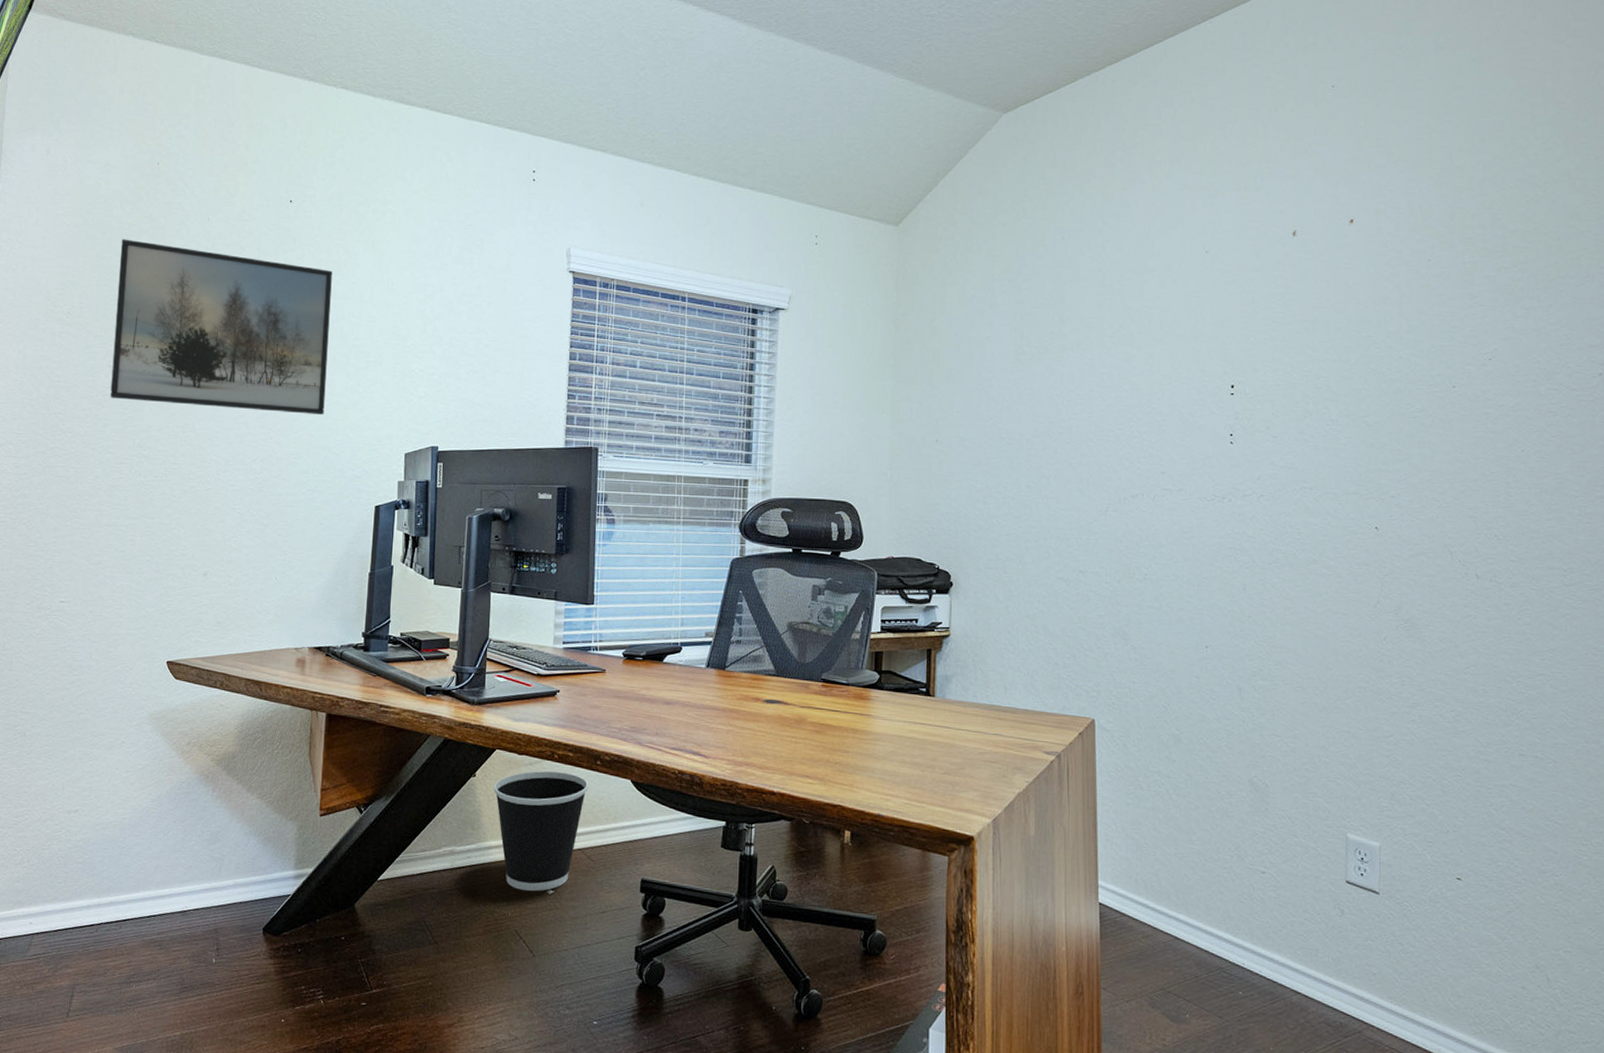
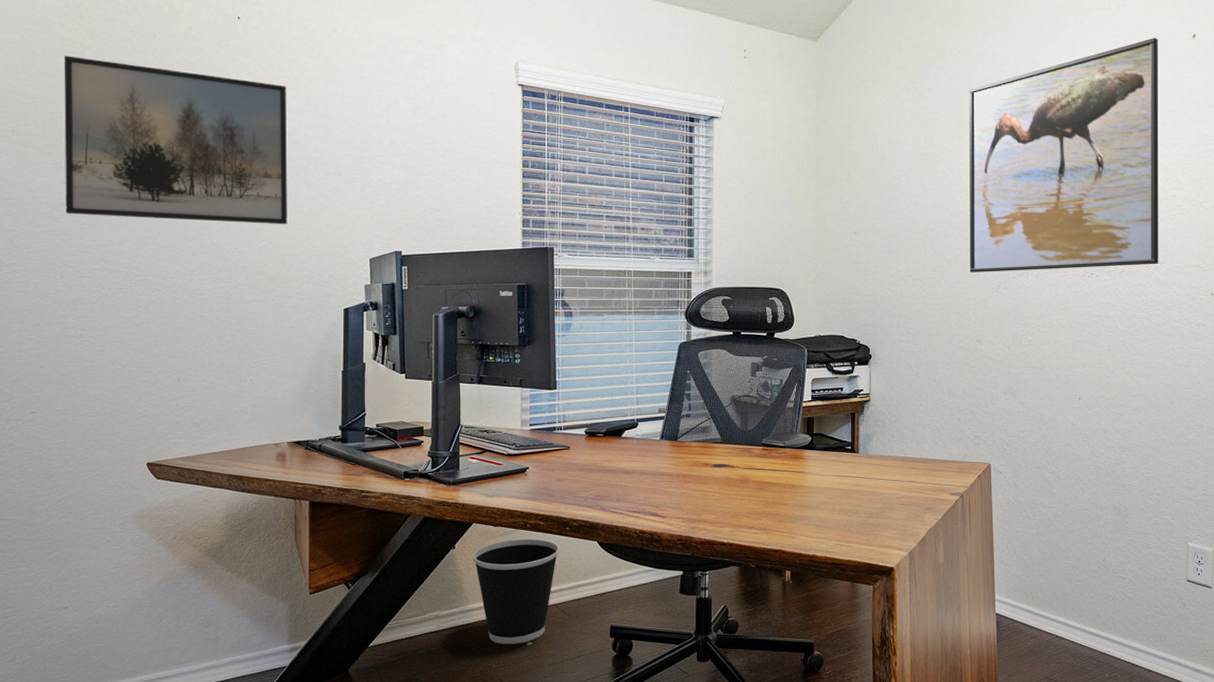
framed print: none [1072,222,1307,492] -> present [969,37,1159,272]

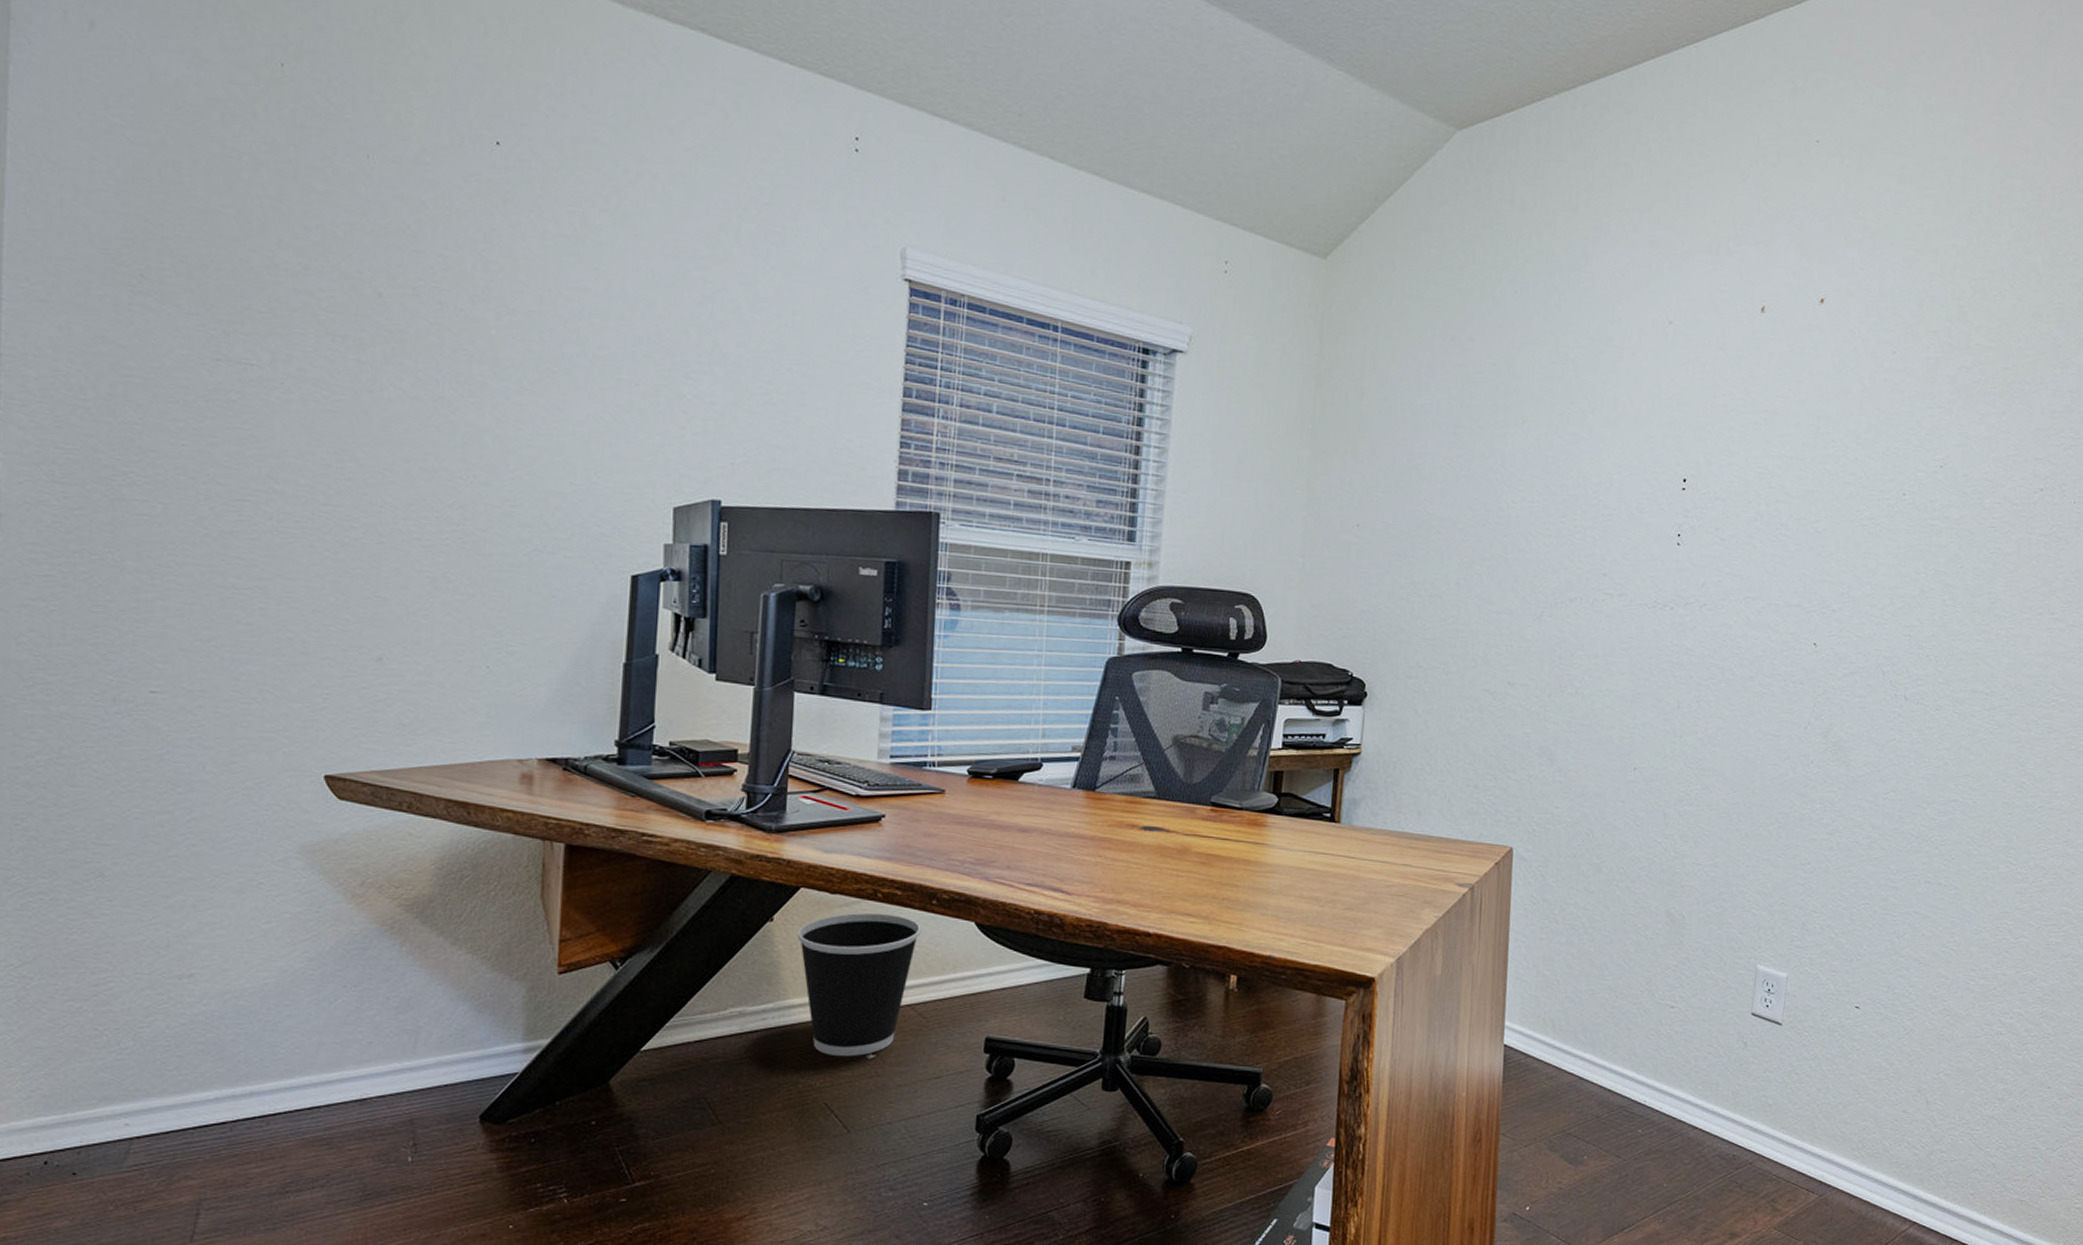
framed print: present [64,56,287,225] -> none [217,172,564,450]
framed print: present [969,37,1159,272] -> none [1506,297,1776,600]

